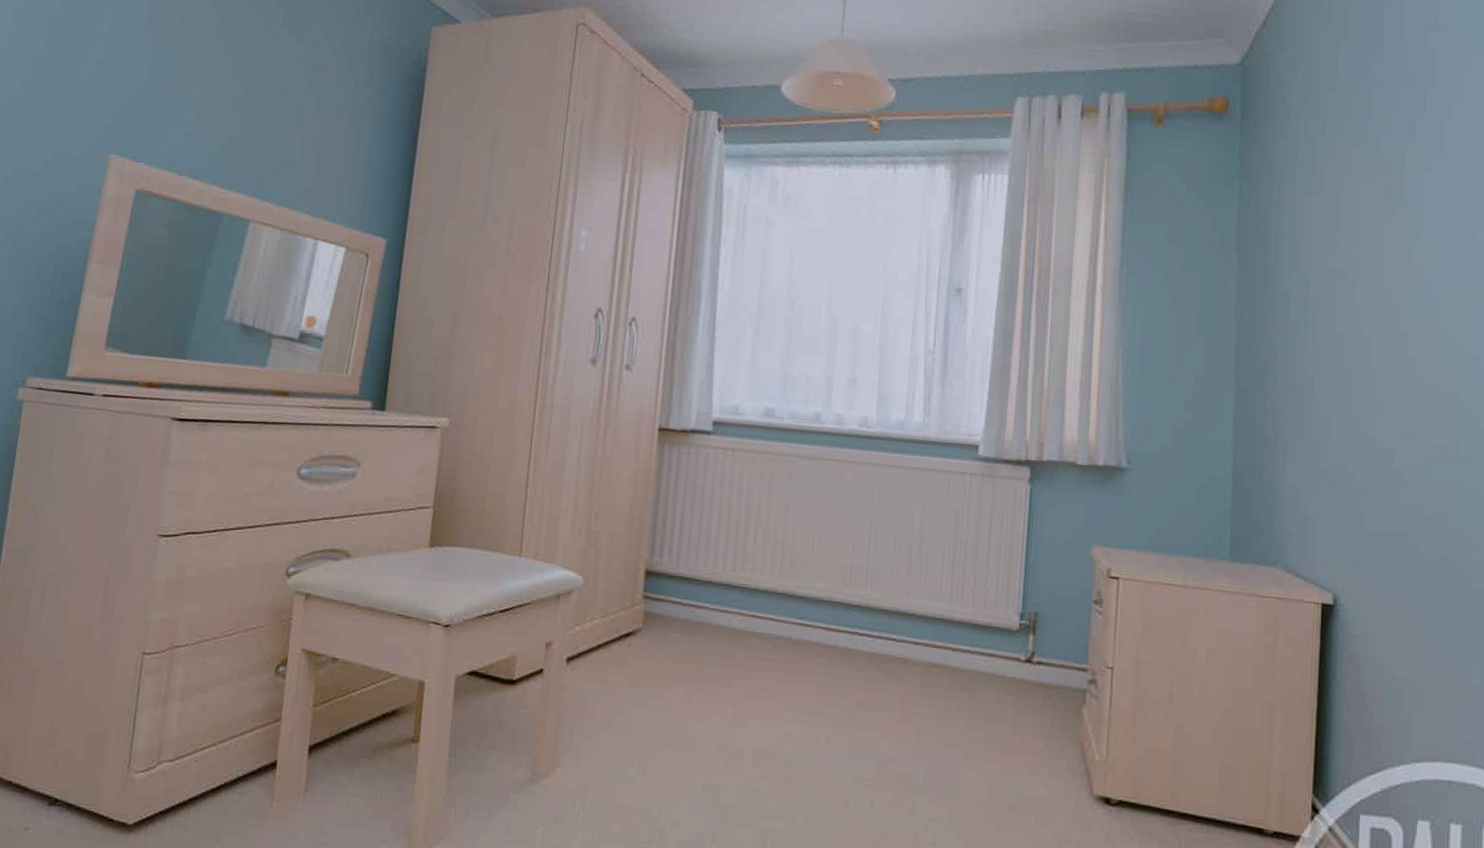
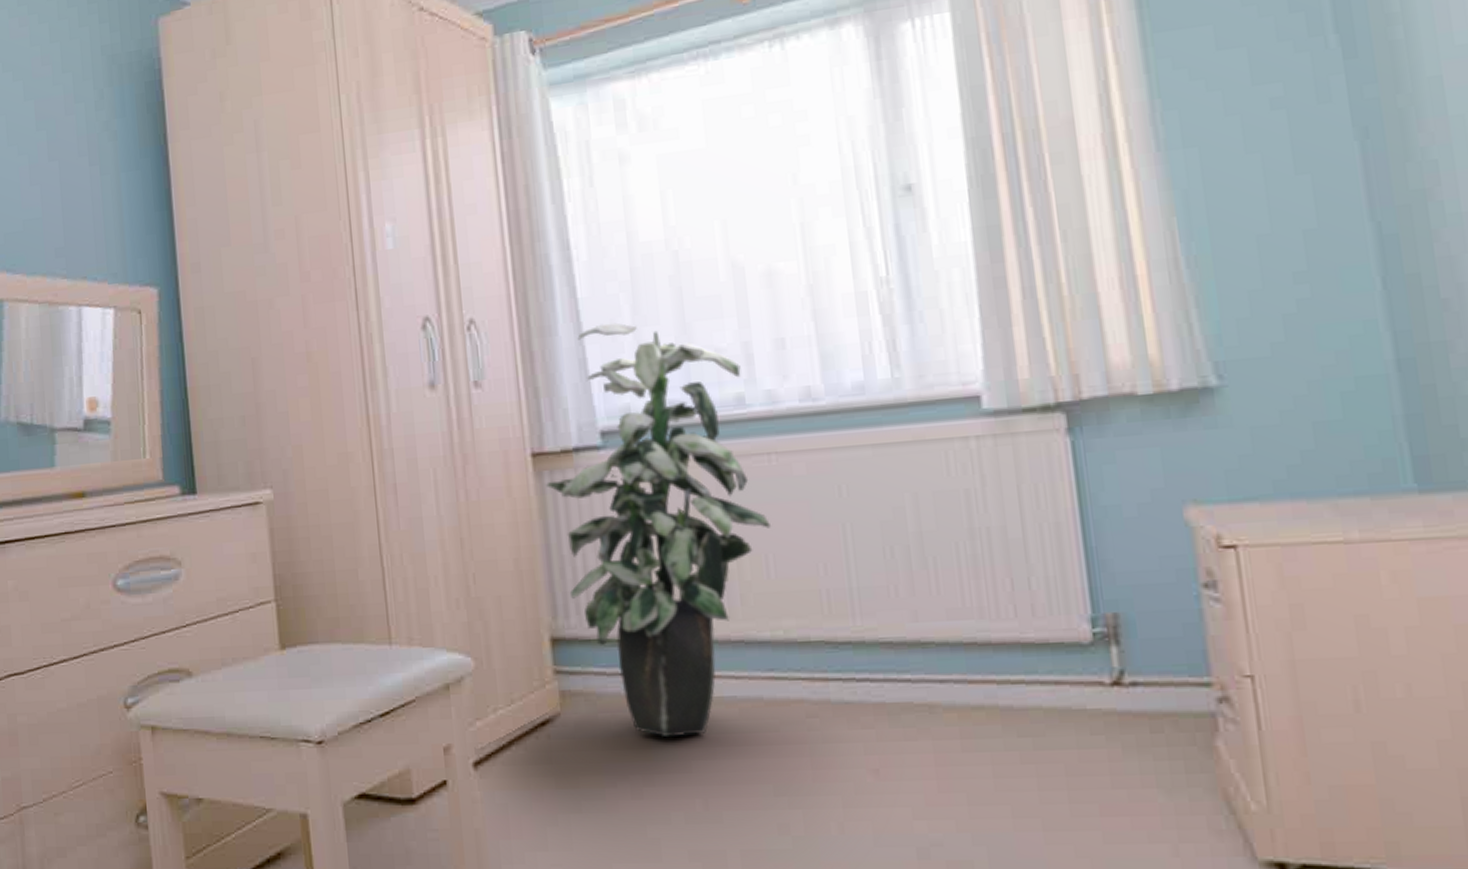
indoor plant: none [664,341,822,659] -> present [545,322,771,736]

